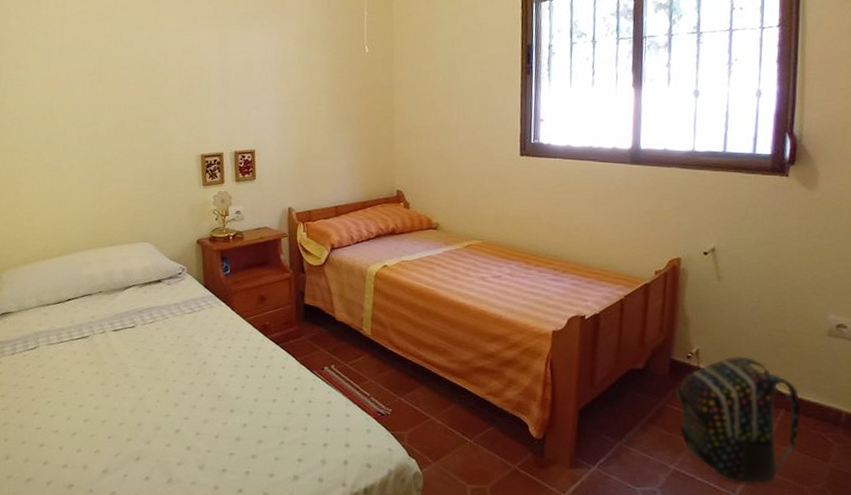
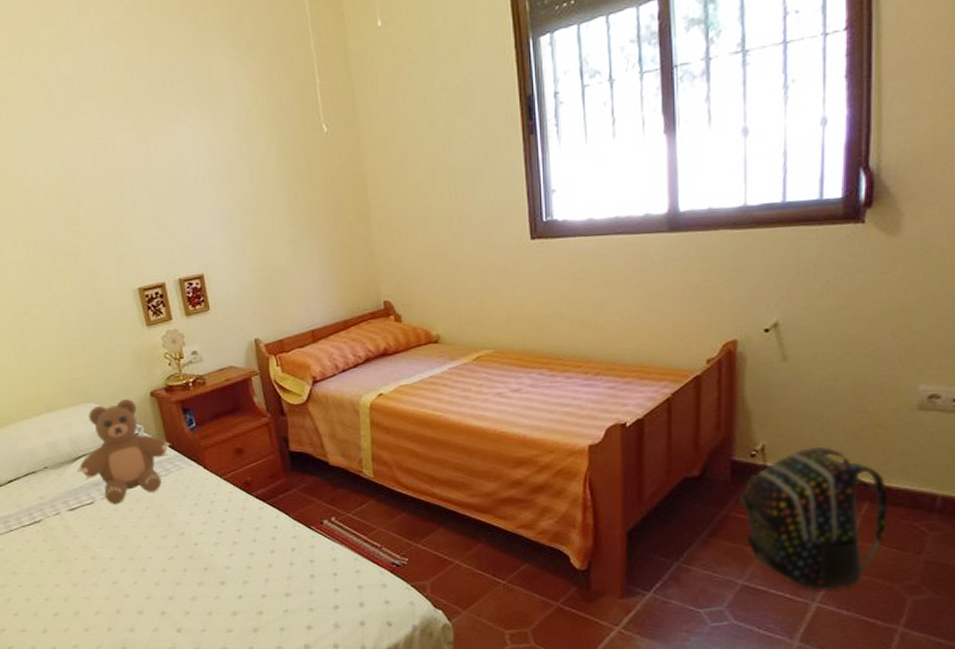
teddy bear: none [125,243,207,330] -> present [76,399,171,504]

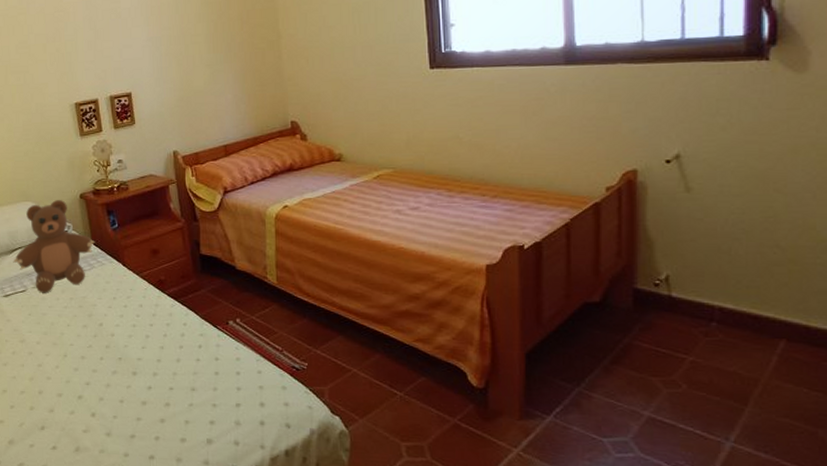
backpack: present [740,446,890,590] -> none [643,279,808,430]

